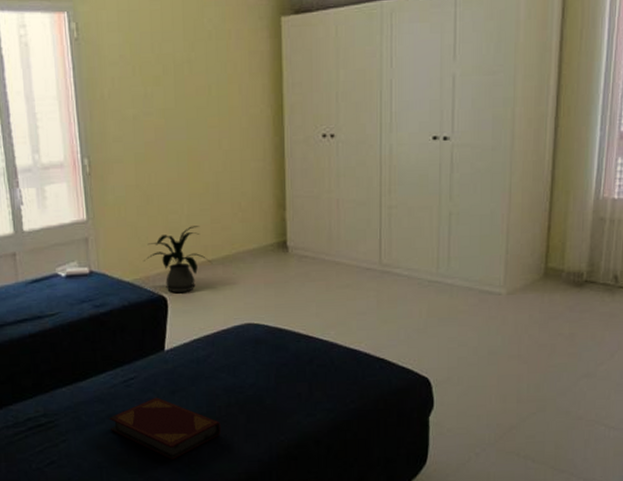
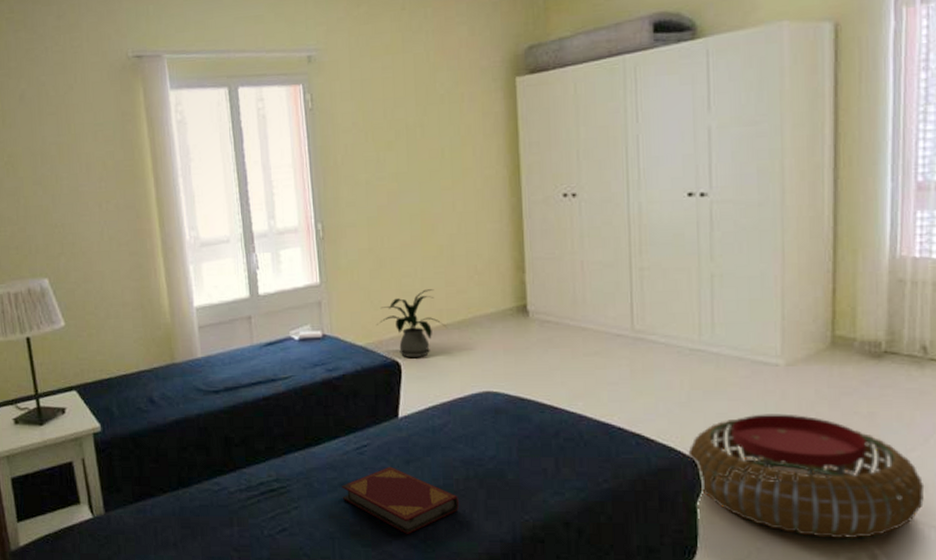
pouf: none [423,336,608,442] -> present [688,414,925,540]

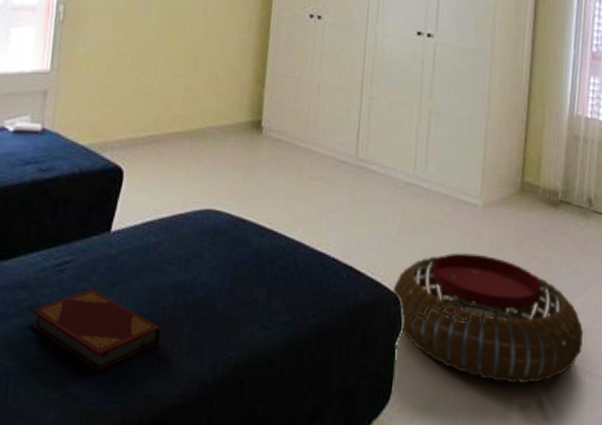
house plant: present [376,289,448,359] -> none [103,92,180,166]

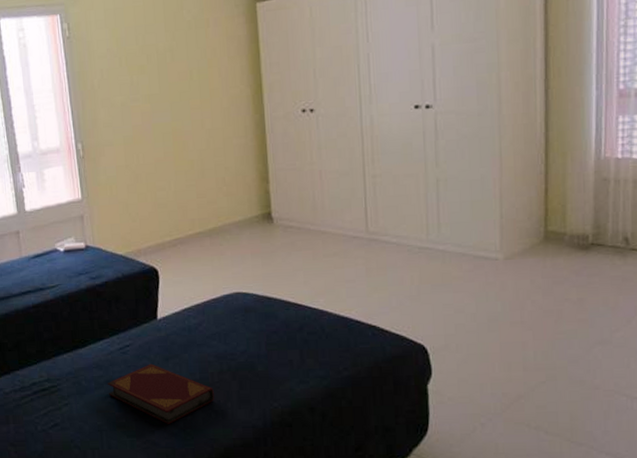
pouf: present [393,252,584,385] -> none [419,302,628,413]

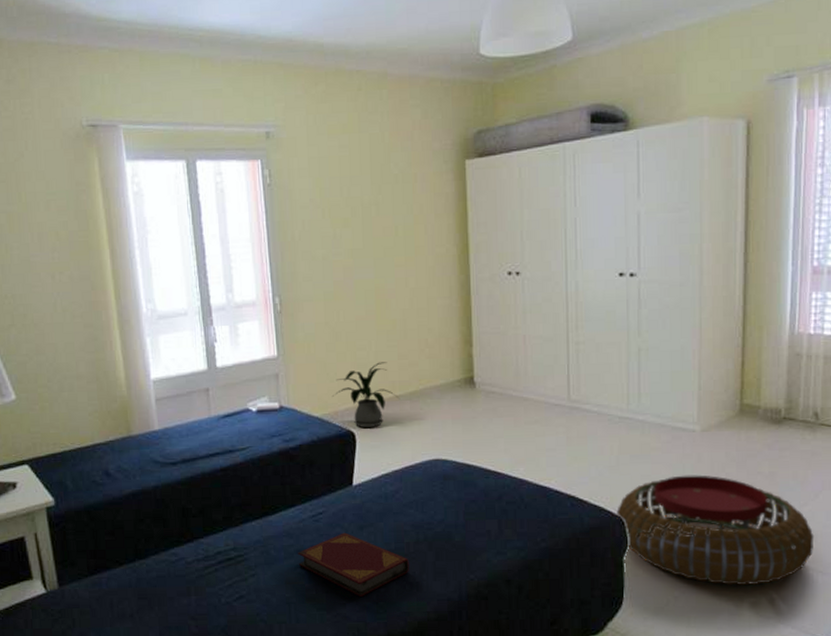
house plant: none [134,201,200,265] -> present [331,362,400,429]
pouf: none [419,302,628,413] -> present [616,475,814,586]

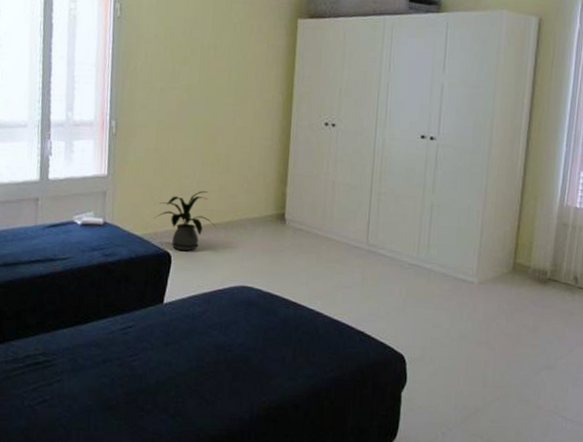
hardback book: present [297,532,409,597] -> none [103,347,208,410]
pouf: present [616,475,814,586] -> none [399,321,567,428]

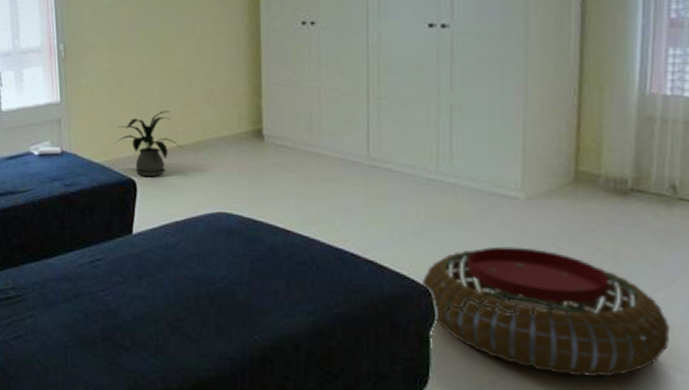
pouf: none [399,321,567,428] -> present [422,246,671,378]

